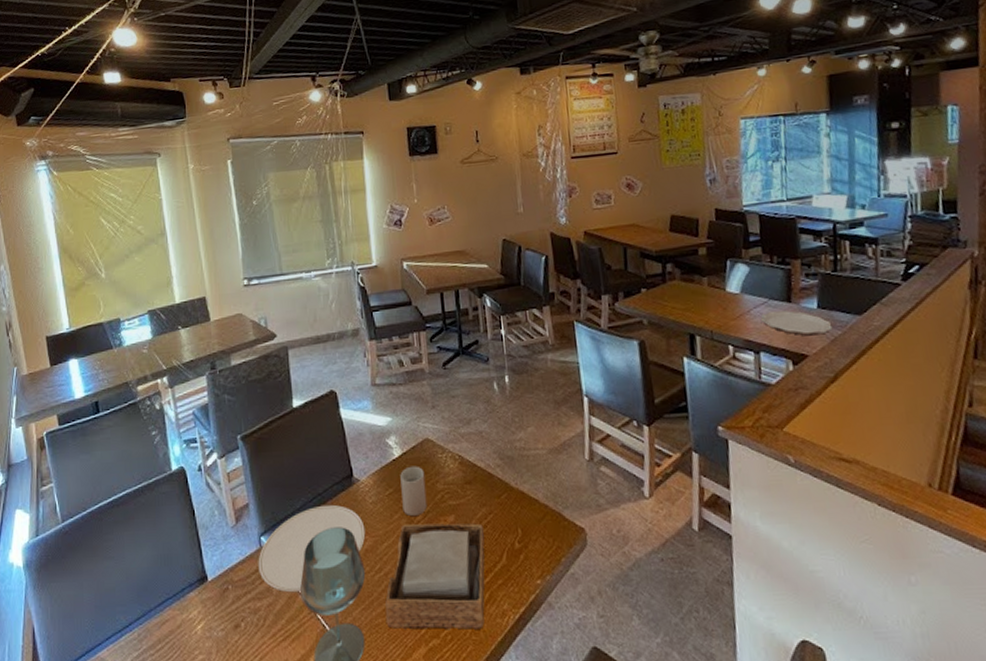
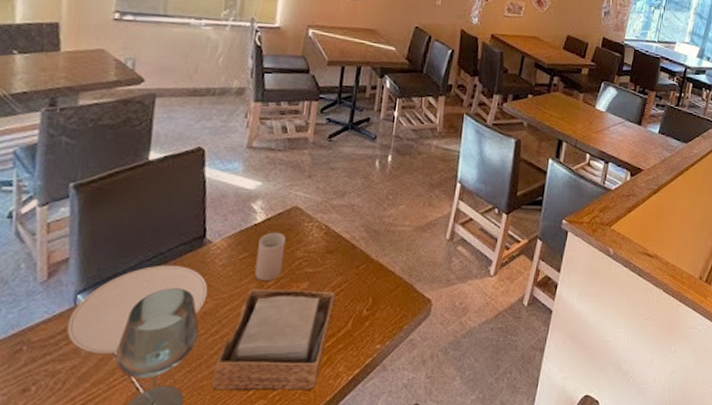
plate: present [760,310,833,336] -> none [615,131,666,155]

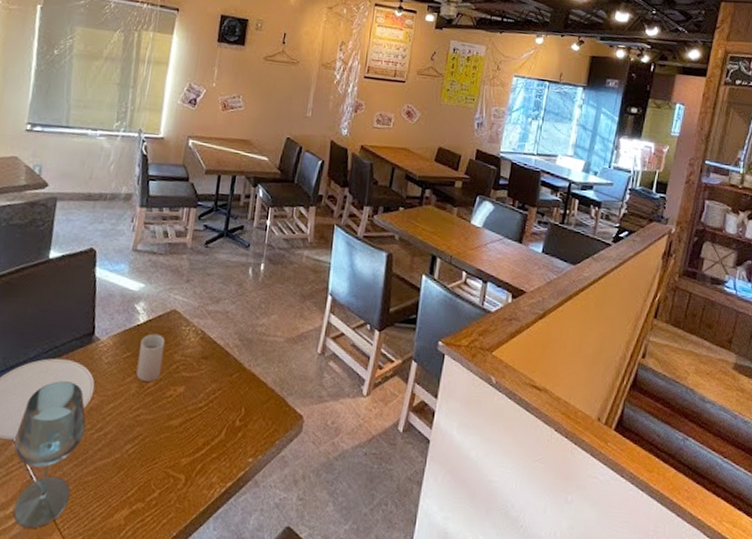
napkin holder: present [211,288,336,391] -> none [94,388,210,498]

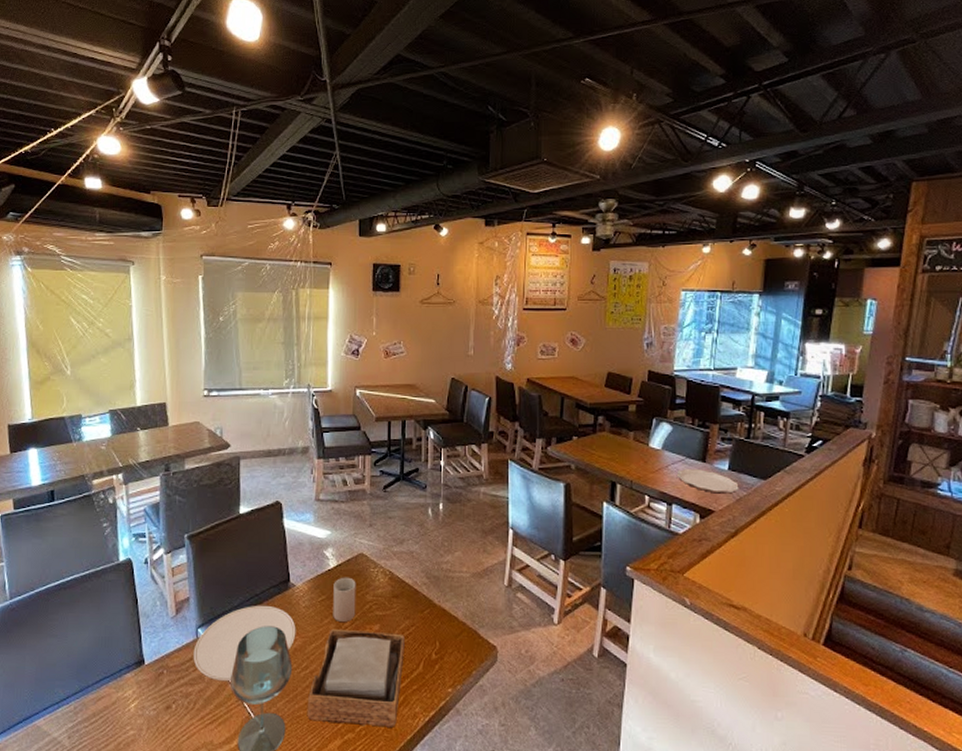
napkin holder: none [94,388,210,498] -> present [307,628,406,728]
plate: none [493,248,551,276] -> present [676,469,739,494]

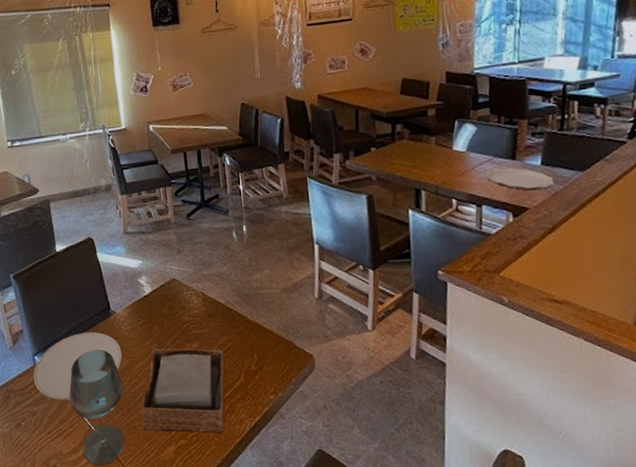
cup: present [333,577,356,623] -> none [151,301,175,343]

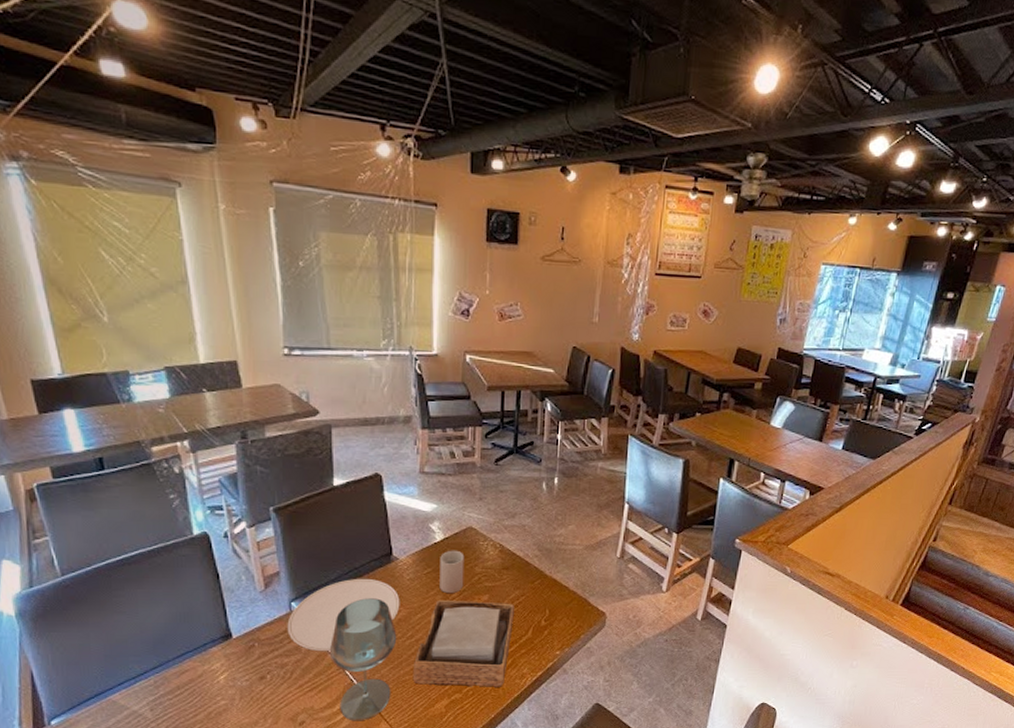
cup: none [151,301,175,343] -> present [439,550,465,594]
plate: present [484,167,555,191] -> none [793,448,850,472]

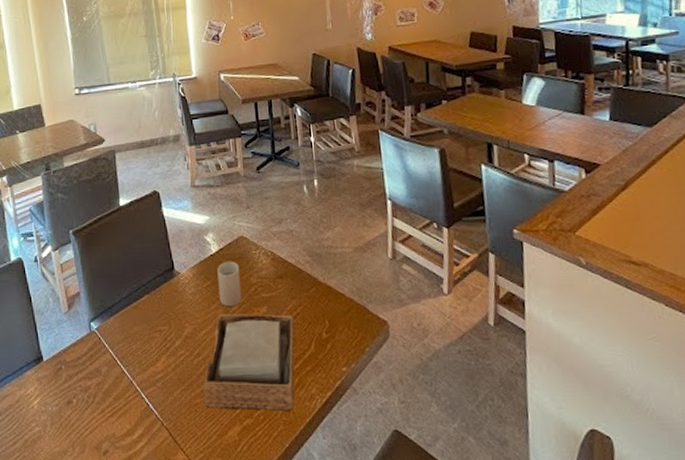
plate: present [287,578,400,652] -> none [88,294,186,374]
wine glass: present [329,598,397,721] -> none [125,315,186,451]

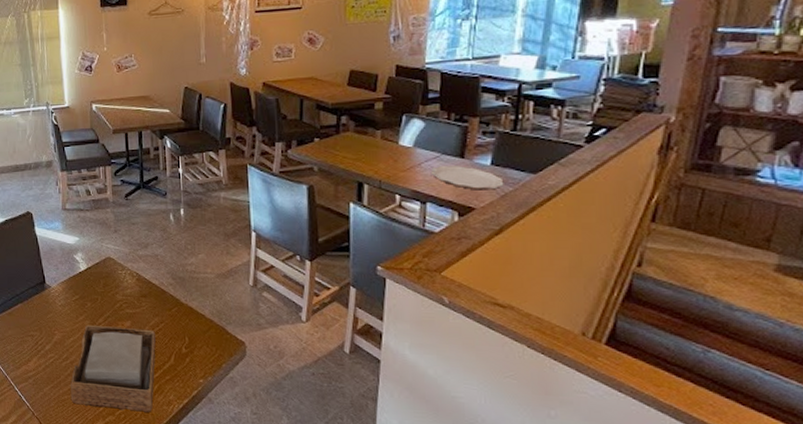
cup: present [217,261,242,307] -> none [85,278,108,320]
plate: none [554,122,624,146] -> present [430,166,504,190]

